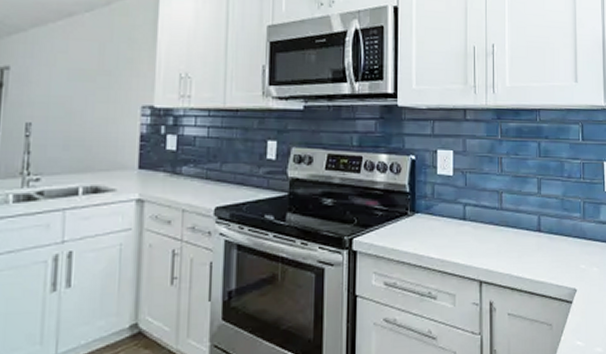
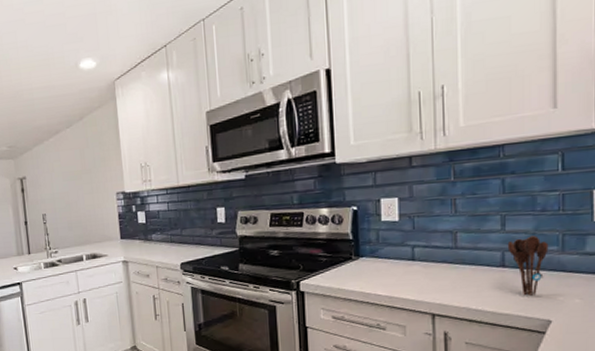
utensil holder: none [542,201,574,263] -> present [507,235,549,296]

